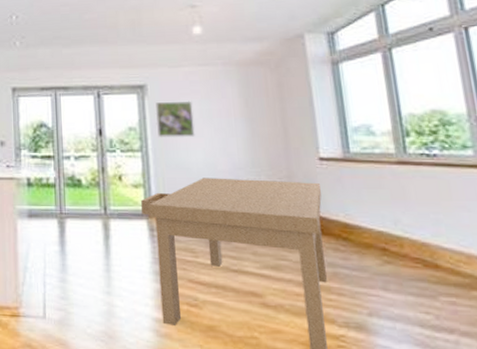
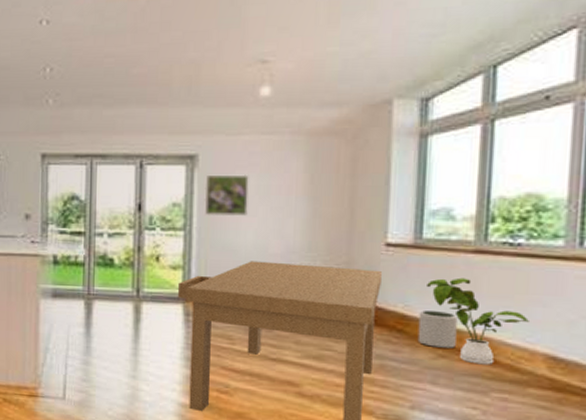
plant pot: none [359,219,398,255] -> present [417,311,457,349]
house plant: none [361,187,459,270] -> present [427,277,529,365]

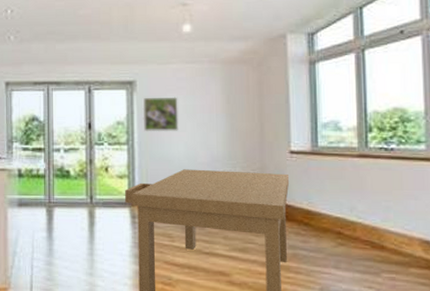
plant pot: present [417,311,457,349] -> none [320,206,351,238]
house plant: present [427,277,529,365] -> none [325,178,405,250]

